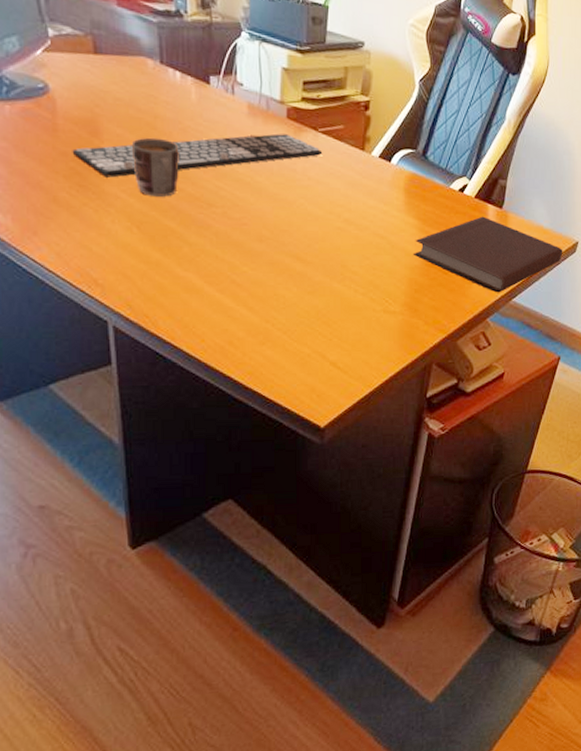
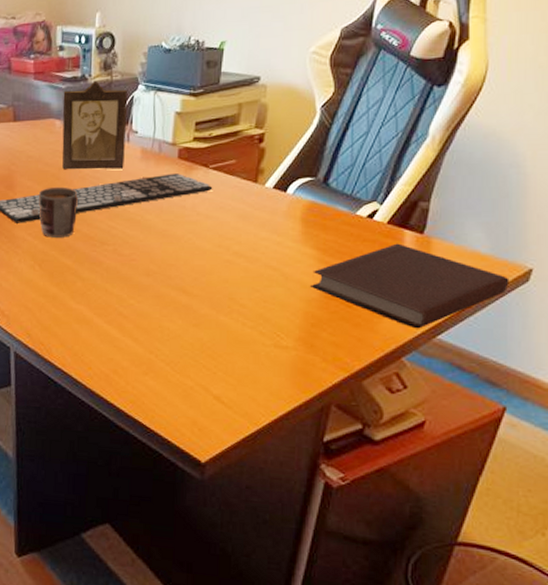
photo frame: none [155,19,231,124] -> present [62,80,129,170]

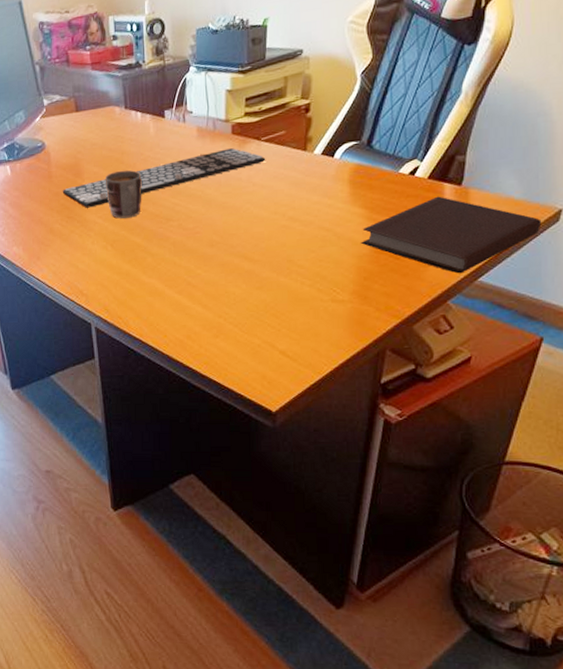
photo frame: present [62,80,129,170] -> none [120,66,182,153]

